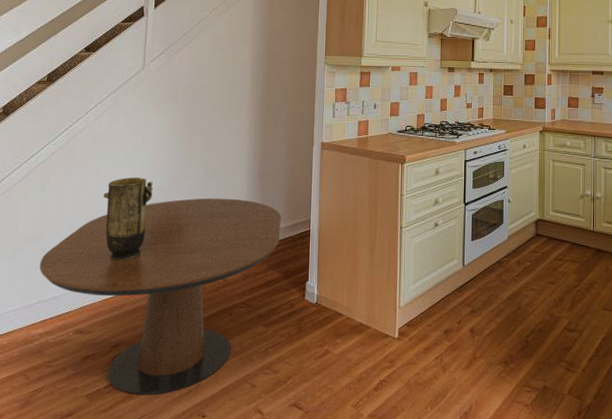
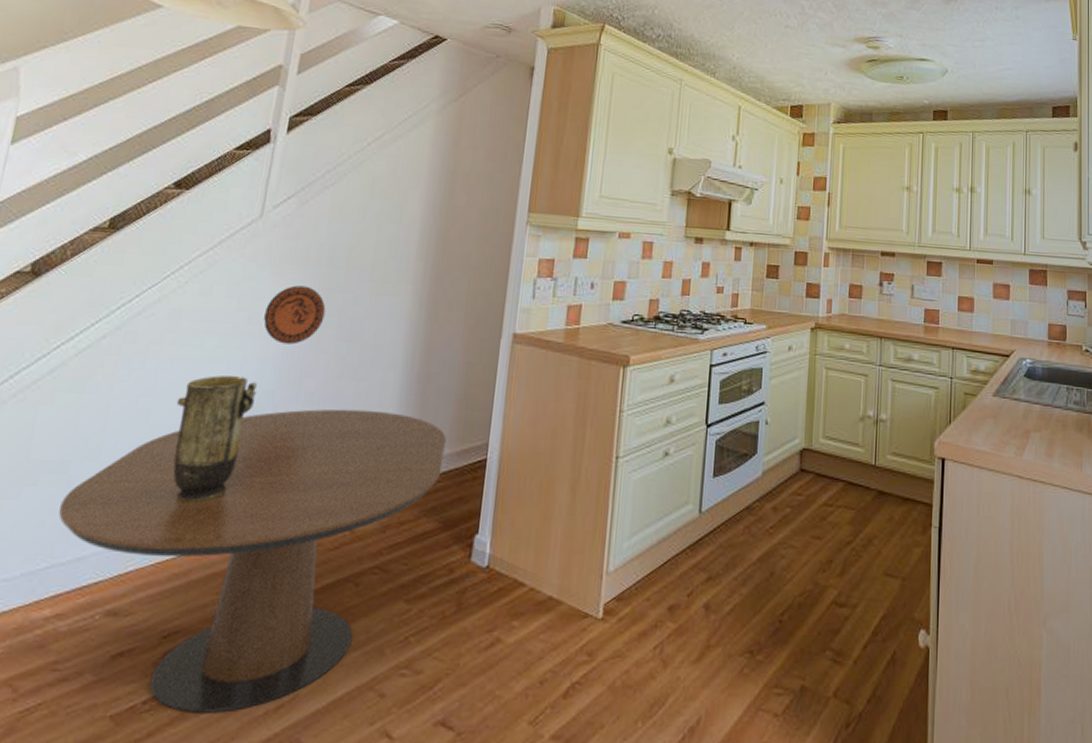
decorative plate: none [153,115,193,155] -> present [264,285,326,345]

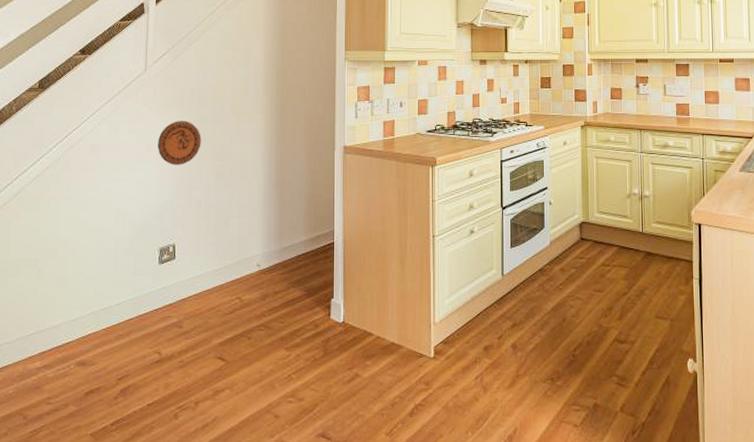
dining table: present [58,408,446,713] -> none [36,210,302,431]
vase: present [173,375,257,502] -> none [104,190,160,284]

